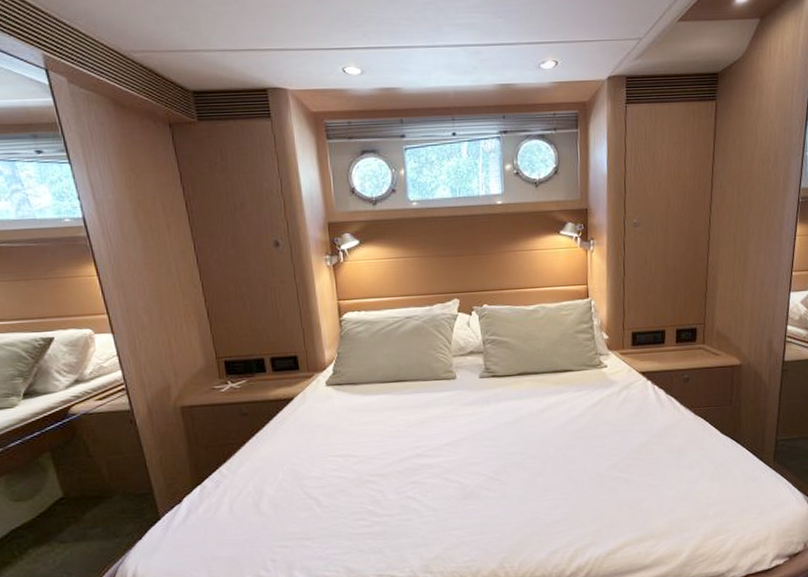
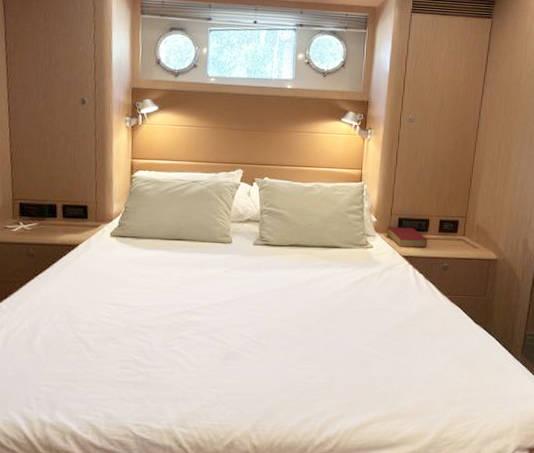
book: none [620,341,665,364] -> present [386,226,428,248]

